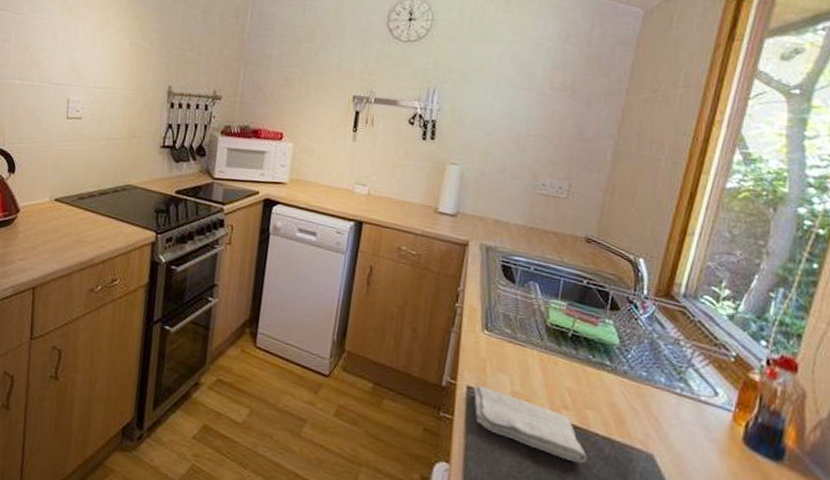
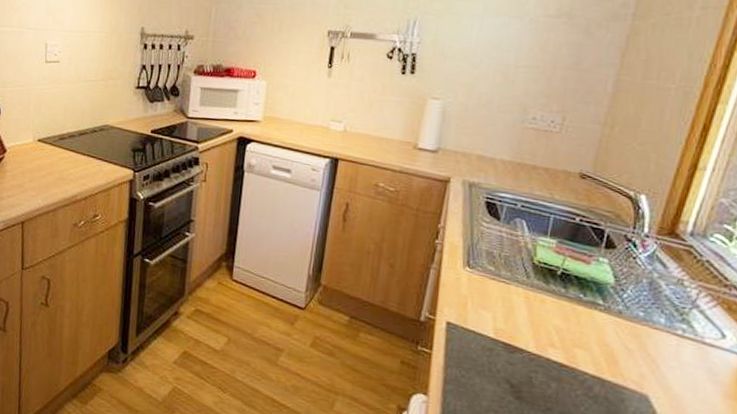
washcloth: present [473,385,587,464] -> none [453,321,575,401]

